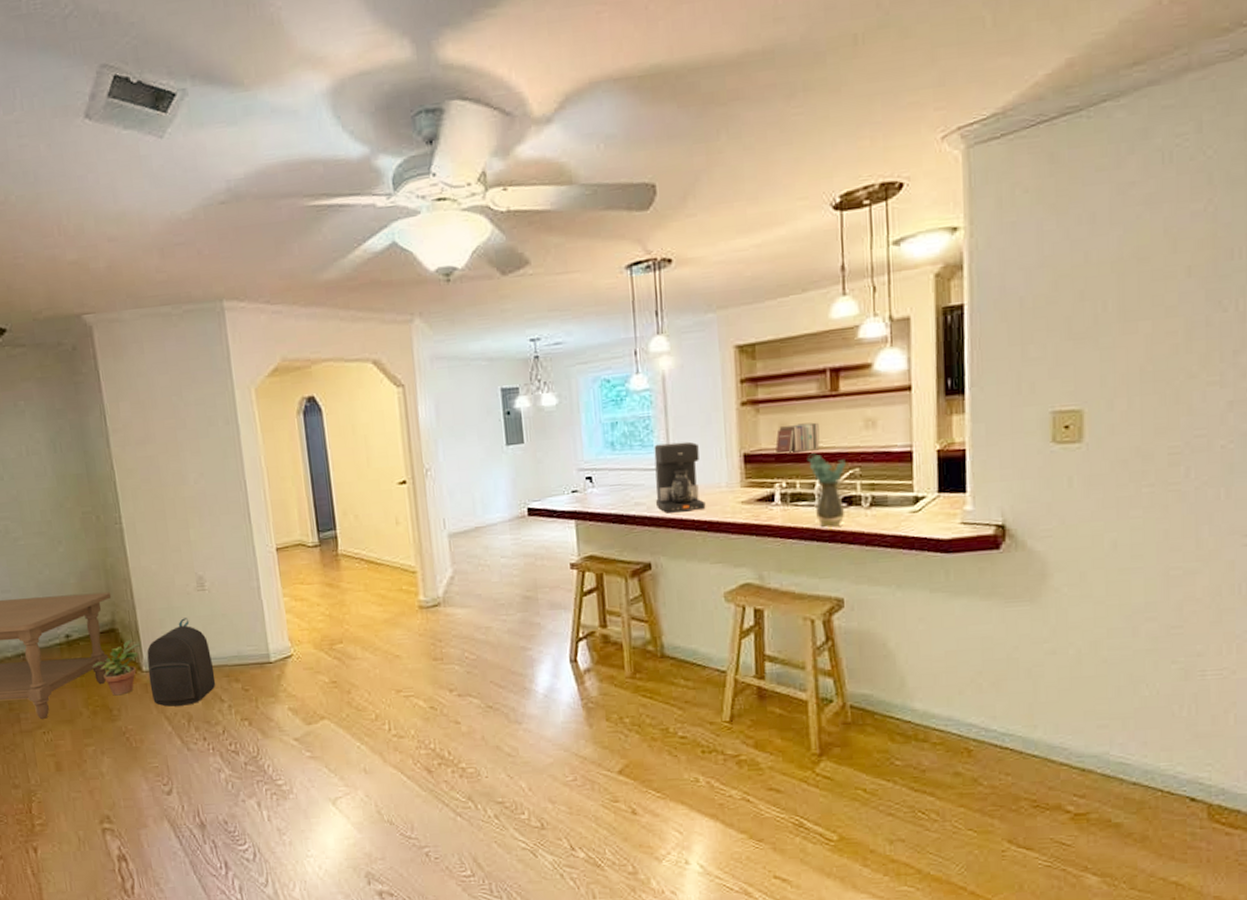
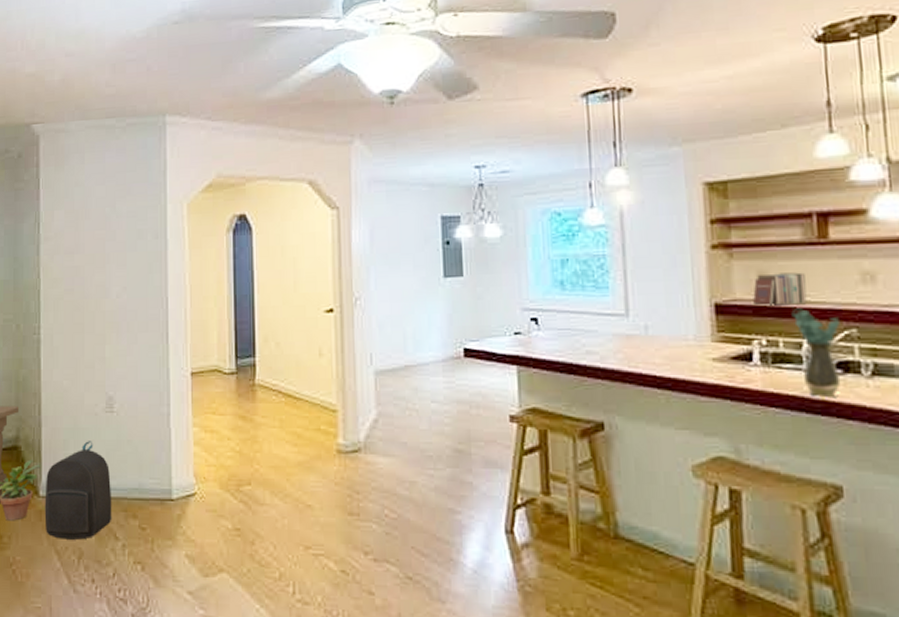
coffee maker: present [654,441,706,513] -> none [609,285,670,366]

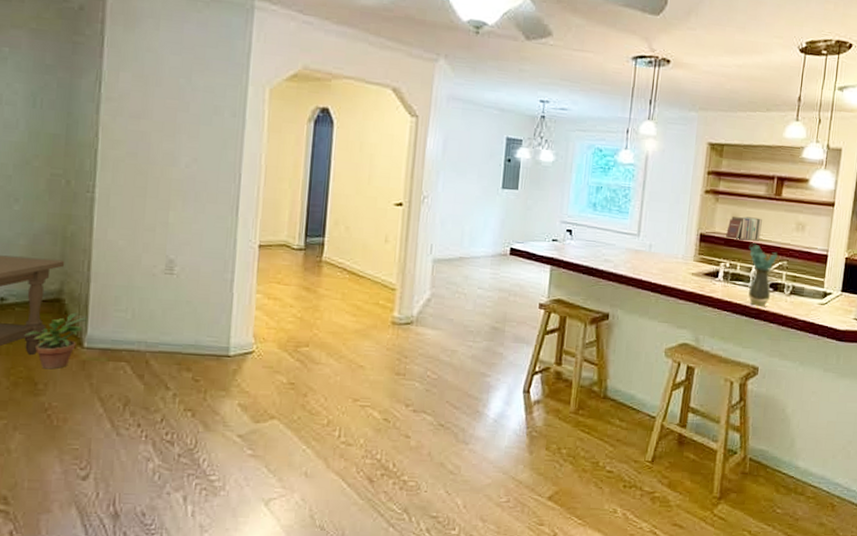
backpack: present [44,441,112,540] -> none [88,299,166,389]

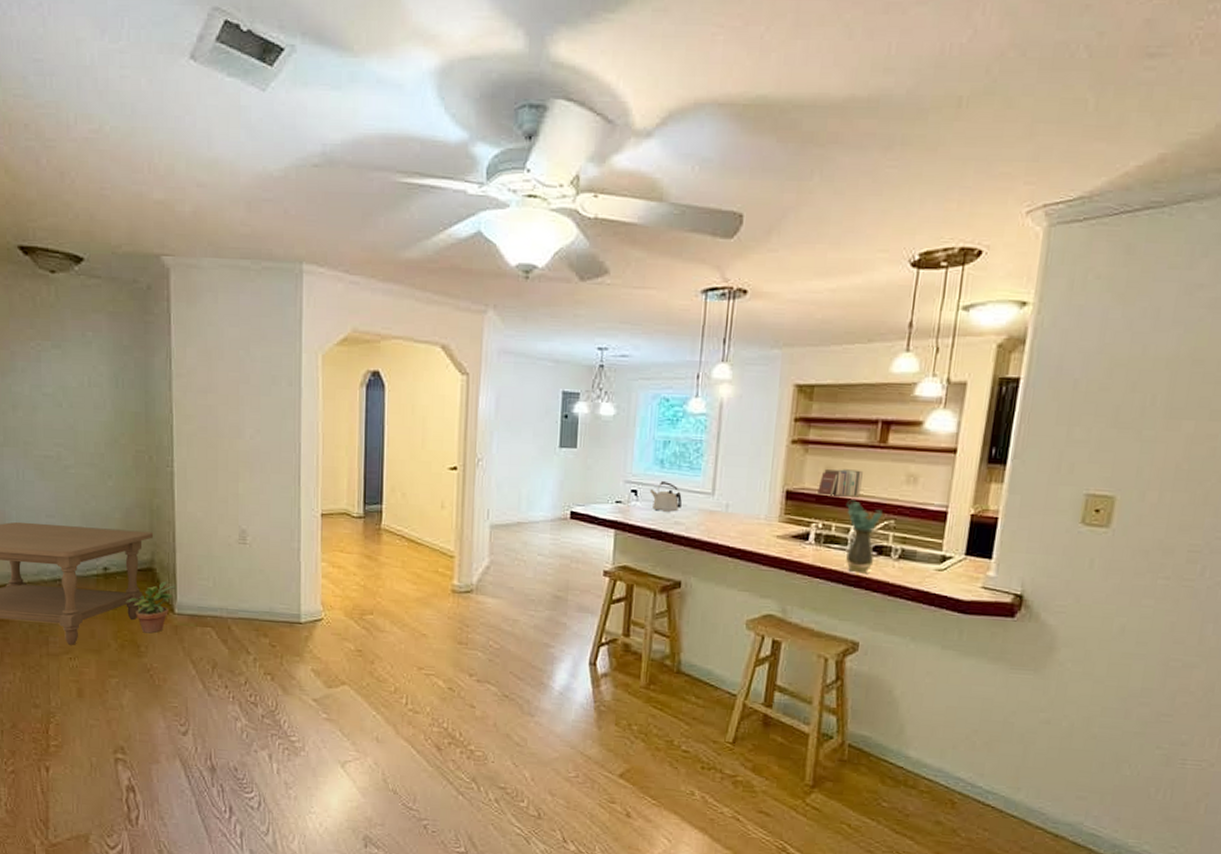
kettle: none [583,223,612,251] -> present [649,481,682,513]

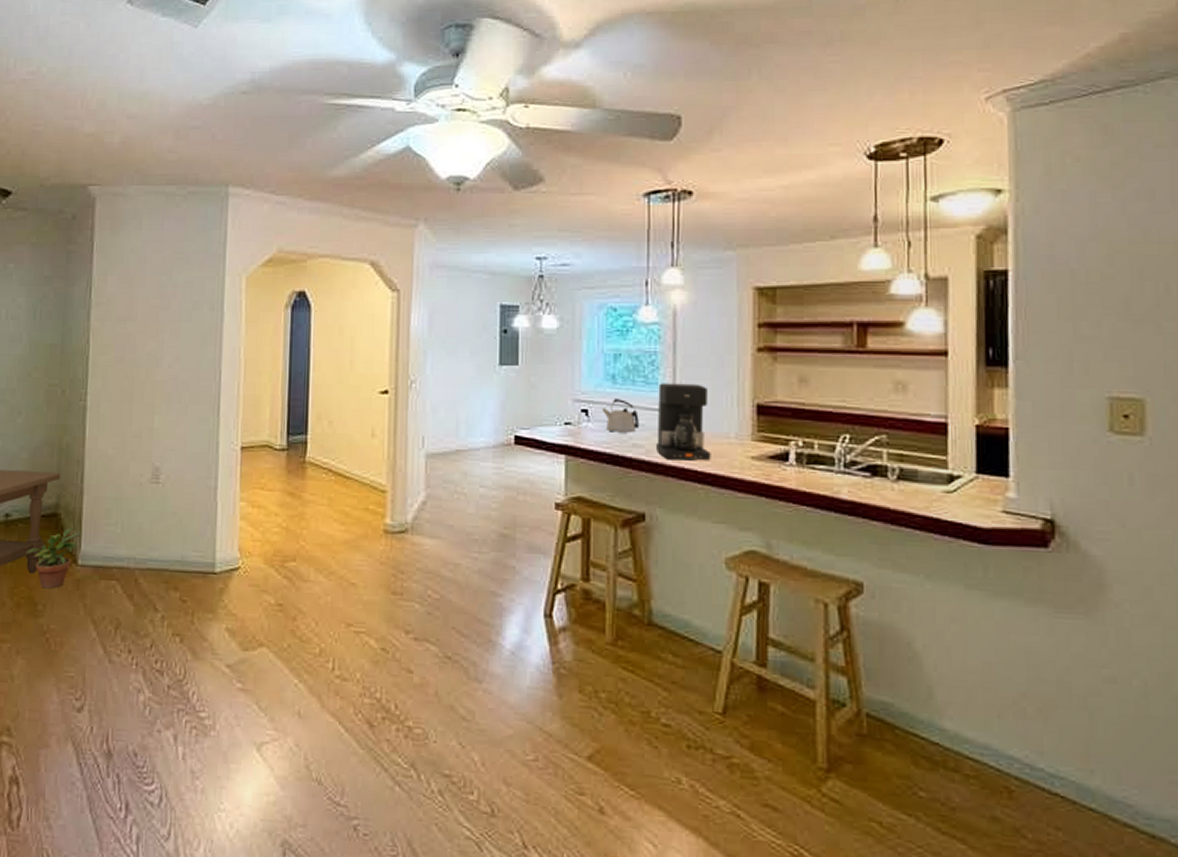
coffee maker: none [694,468,745,539] -> present [655,383,711,461]
books: present [818,469,863,497] -> none [793,378,843,410]
vase: present [845,498,883,574] -> none [827,411,871,498]

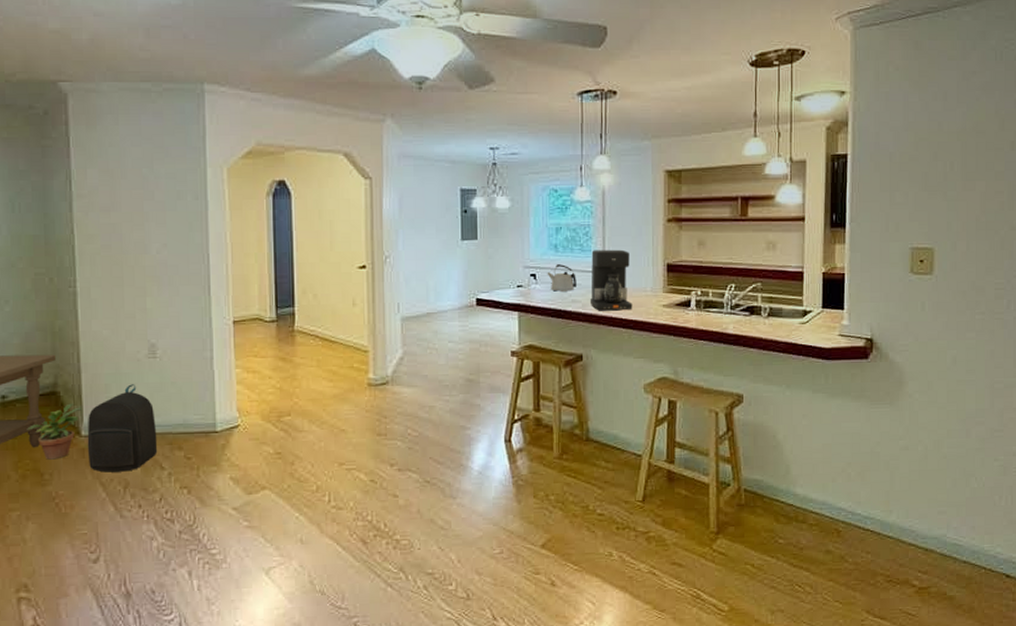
backpack: none [82,511,154,610] -> present [87,384,158,473]

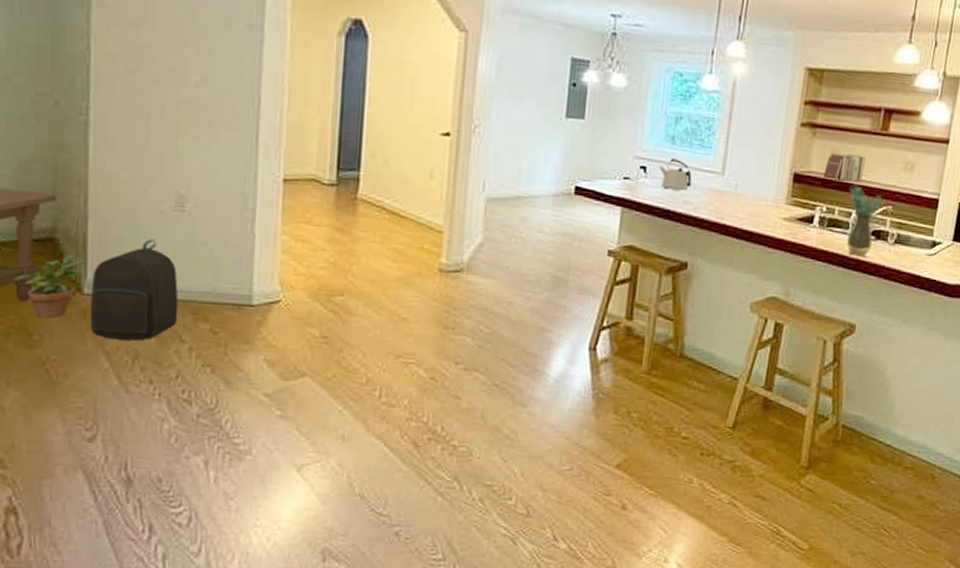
coffee maker: present [589,249,633,311] -> none [703,147,755,220]
books: none [694,241,730,266] -> present [823,154,866,182]
vase: none [719,267,750,332] -> present [846,183,882,257]

